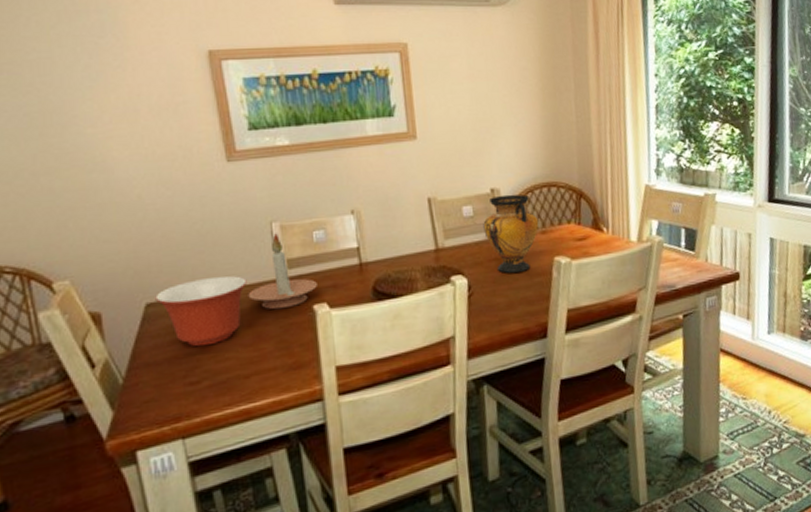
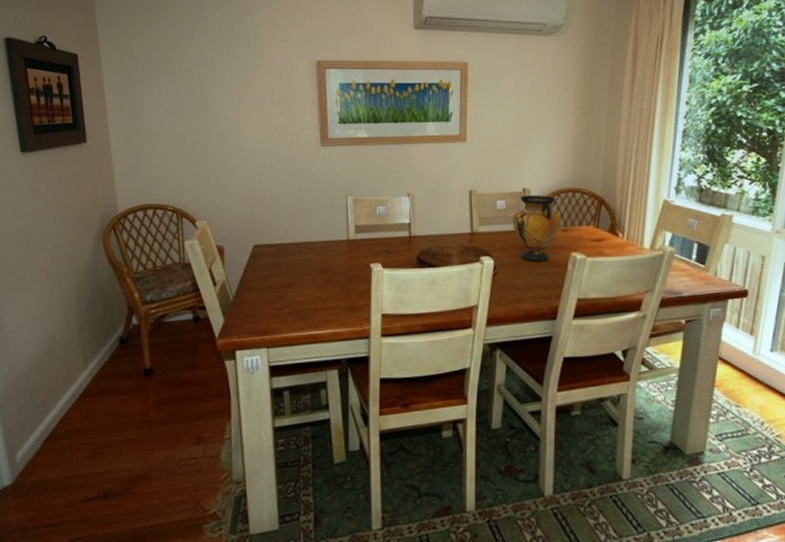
mixing bowl: present [155,276,247,347] -> none [260,231,325,283]
candle holder: present [248,233,317,309] -> none [324,204,375,263]

